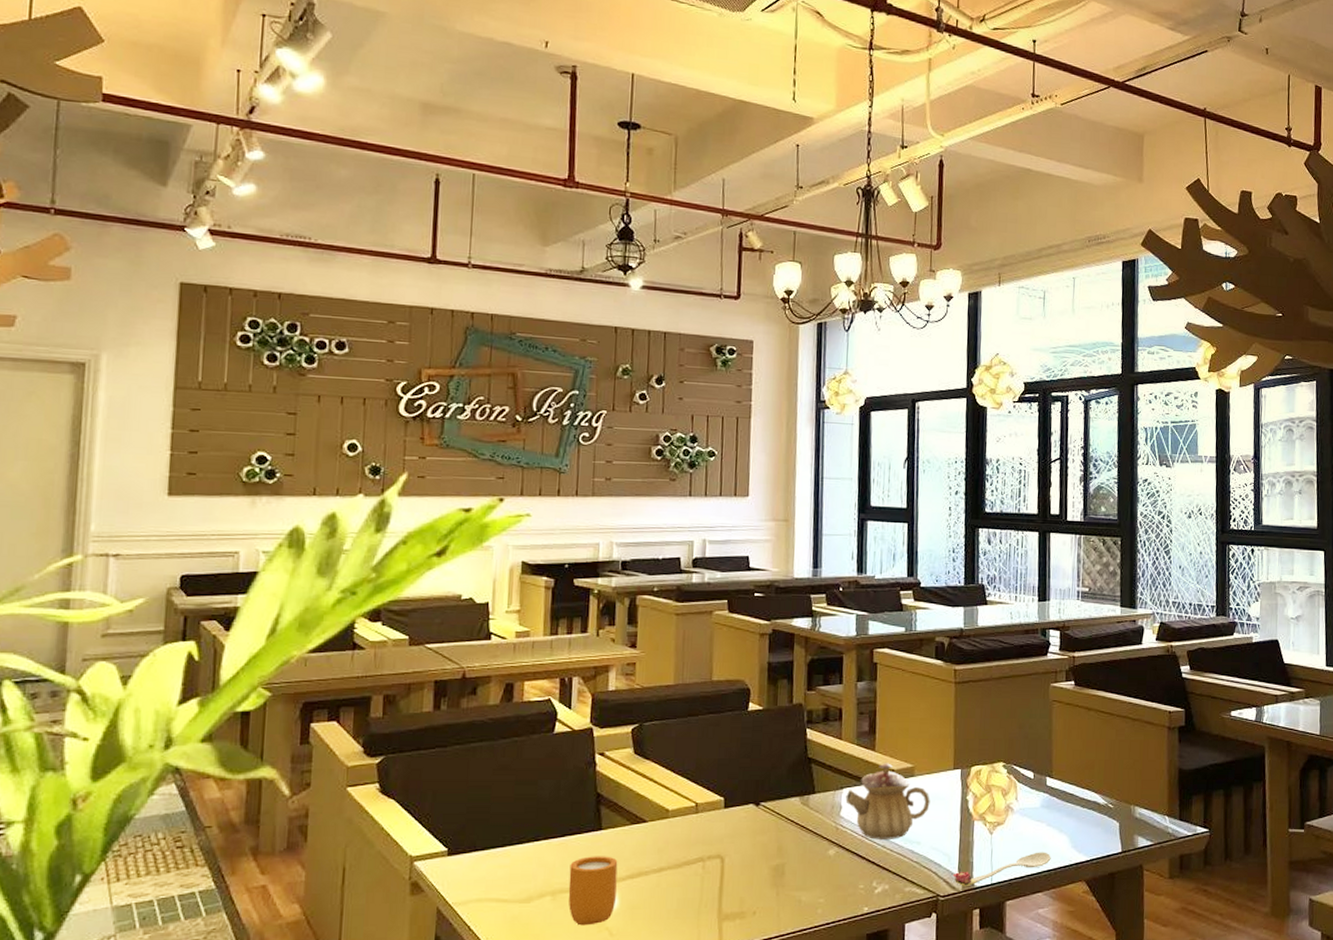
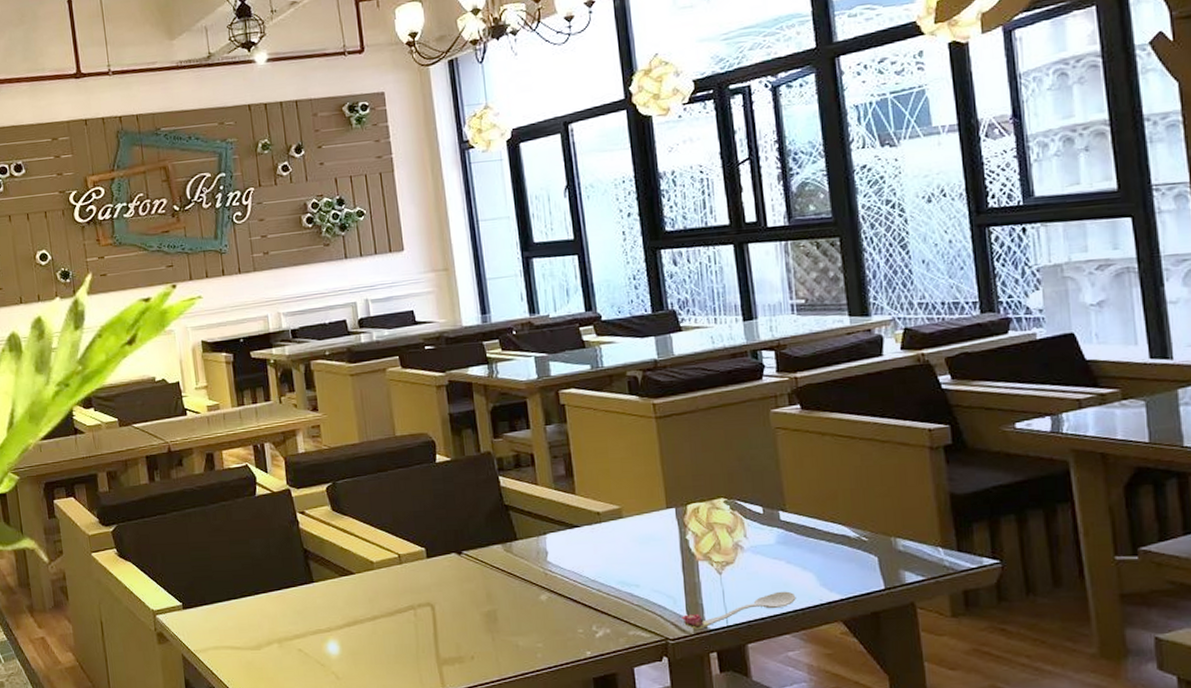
mug: present [568,856,618,926] -> none [290,606,337,670]
teapot: present [845,763,930,840] -> none [550,506,645,584]

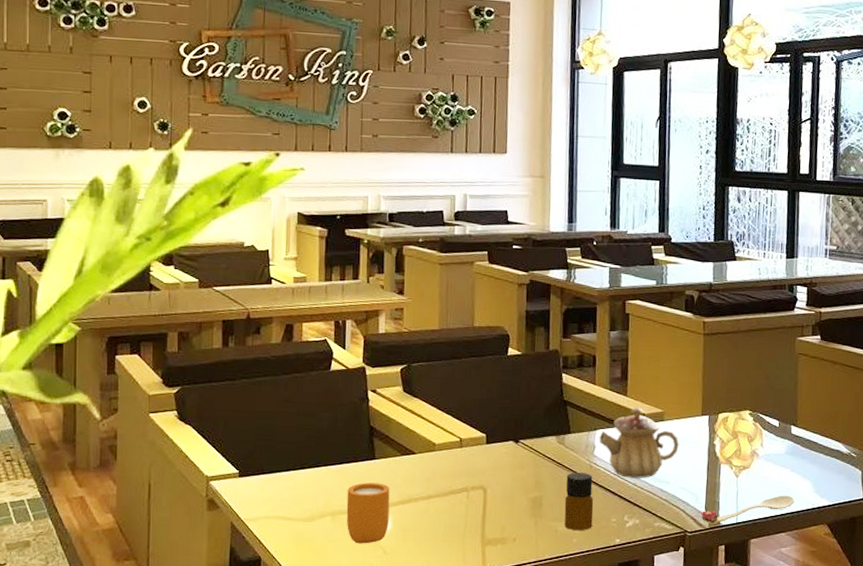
mug: none [290,606,337,670] -> present [346,482,390,544]
bottle: none [519,581,557,644] -> present [564,473,594,530]
teapot: none [550,506,645,584] -> present [599,407,679,478]

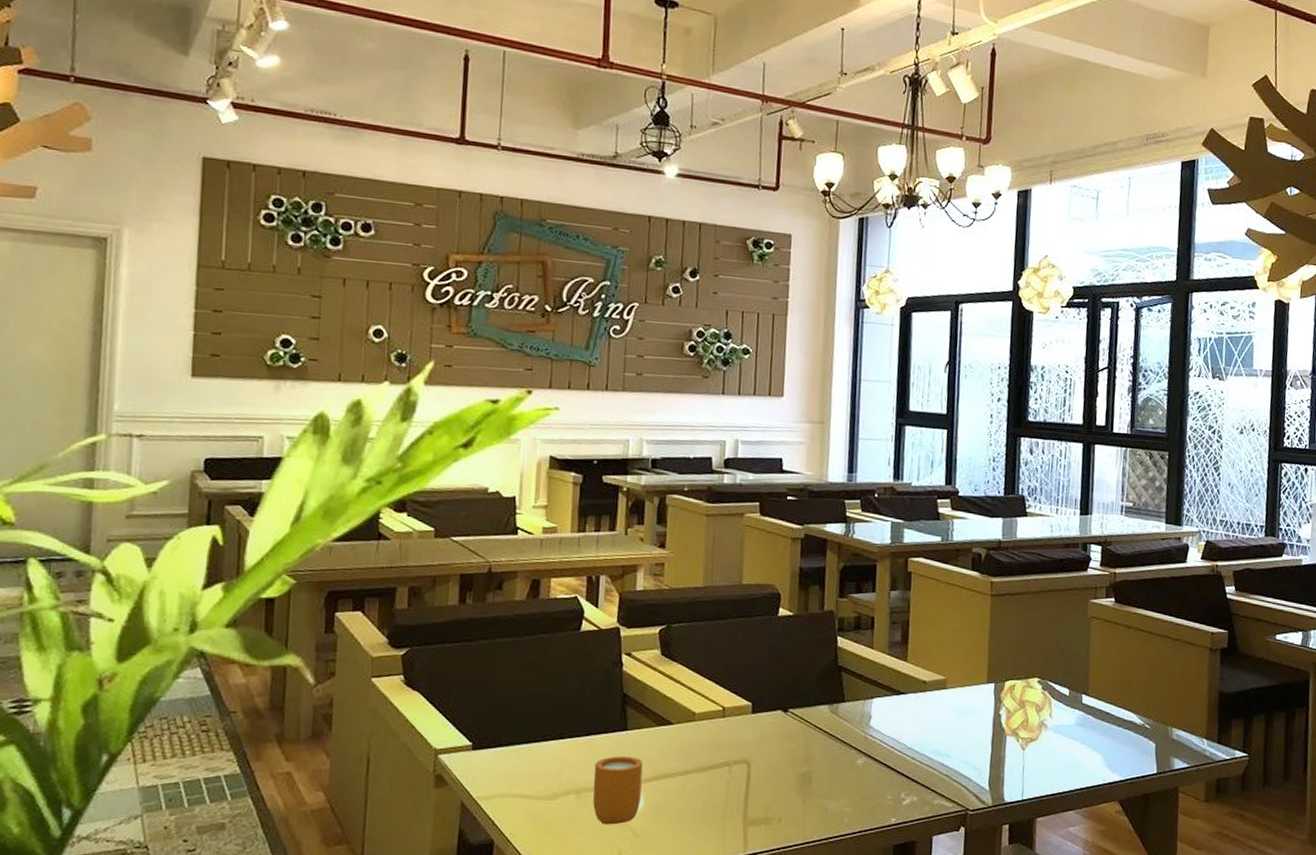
bottle: present [564,473,594,530] -> none [835,745,868,809]
teapot: present [599,407,679,478] -> none [875,674,962,751]
spoon: present [700,495,795,524] -> none [982,770,1084,801]

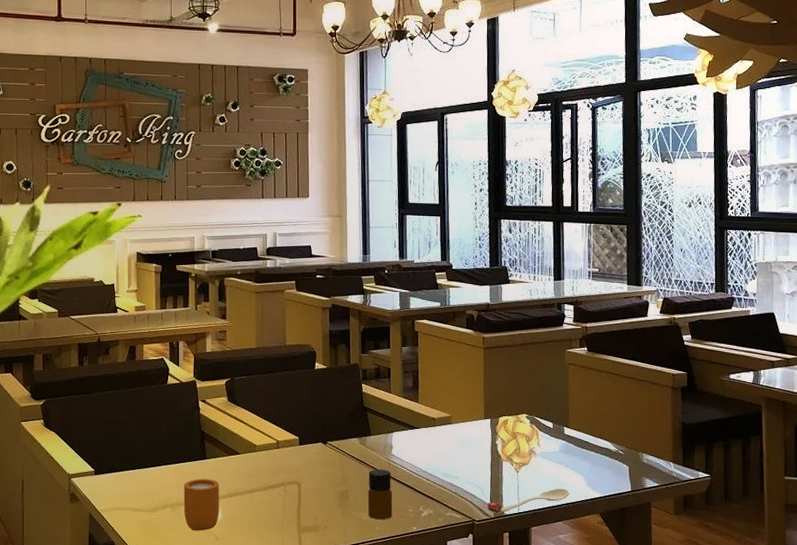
bottle: none [835,745,868,809] -> present [367,469,393,519]
spoon: none [982,770,1084,801] -> present [485,488,569,514]

